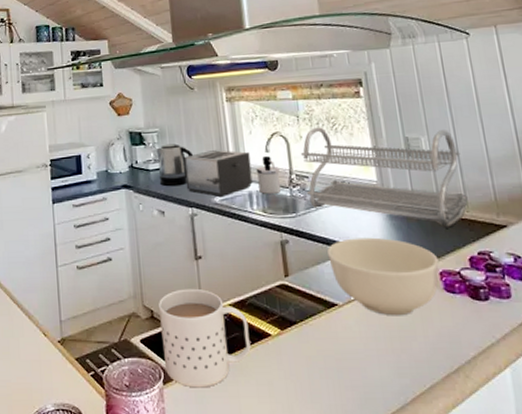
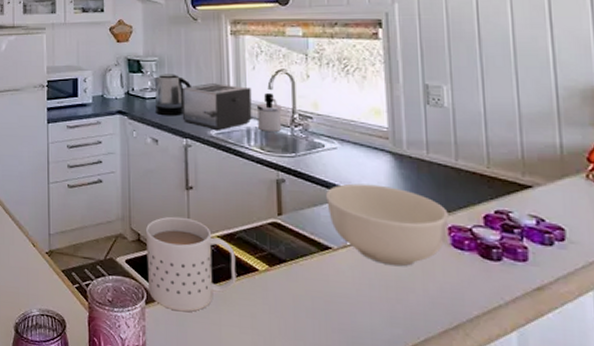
dish rack: present [300,127,467,228] -> none [305,67,490,183]

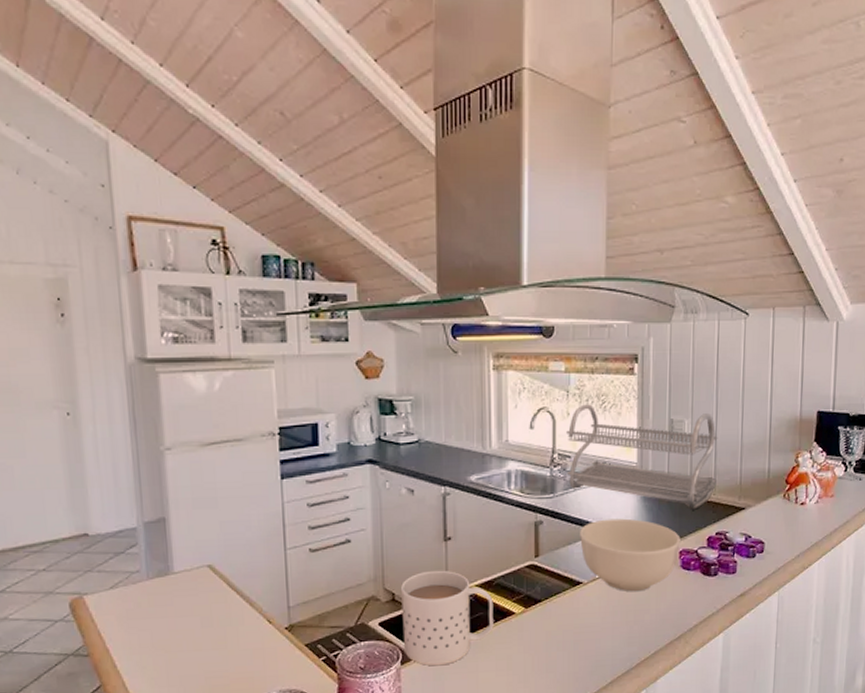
kettle: present [154,74,192,116] -> none [409,415,452,463]
toaster: present [181,83,252,130] -> none [440,424,513,475]
soap dispenser: present [256,92,282,132] -> none [517,432,542,473]
dish rack: none [305,67,490,183] -> present [565,404,718,510]

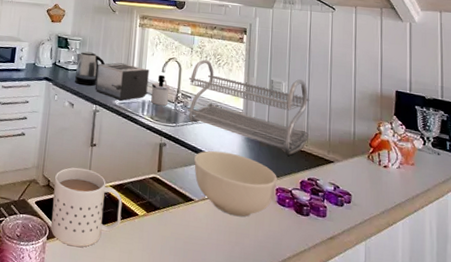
kettle: none [409,415,452,463] -> present [74,51,106,87]
toaster: none [440,424,513,475] -> present [95,63,149,101]
soap dispenser: none [517,432,542,473] -> present [151,74,170,106]

